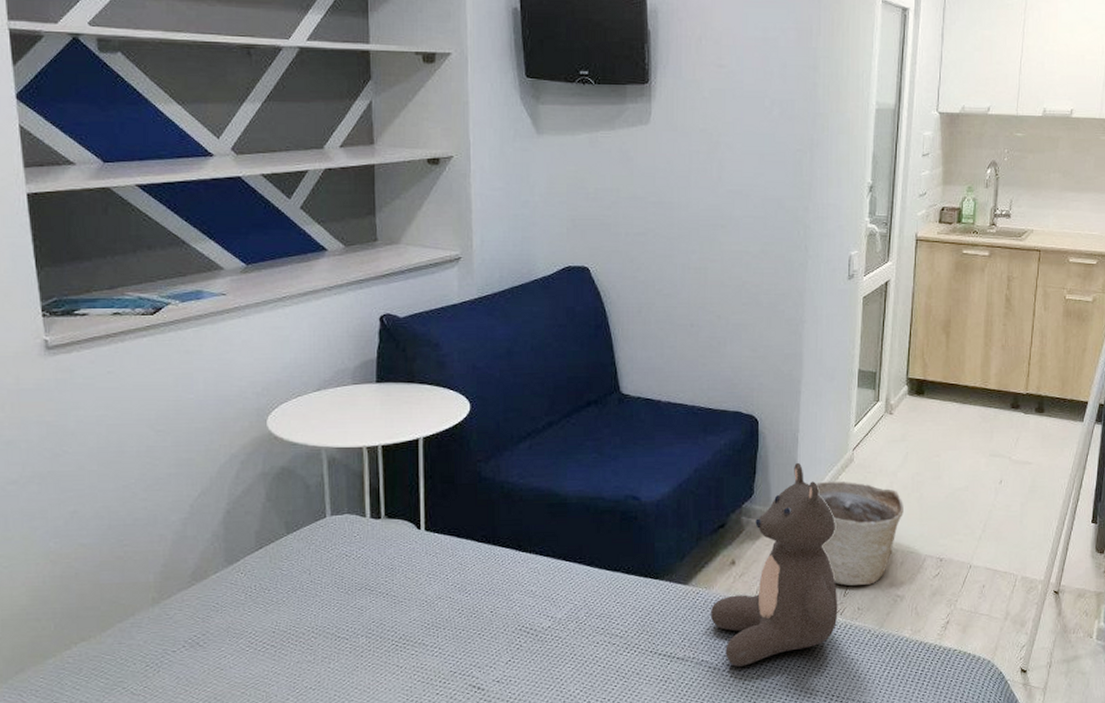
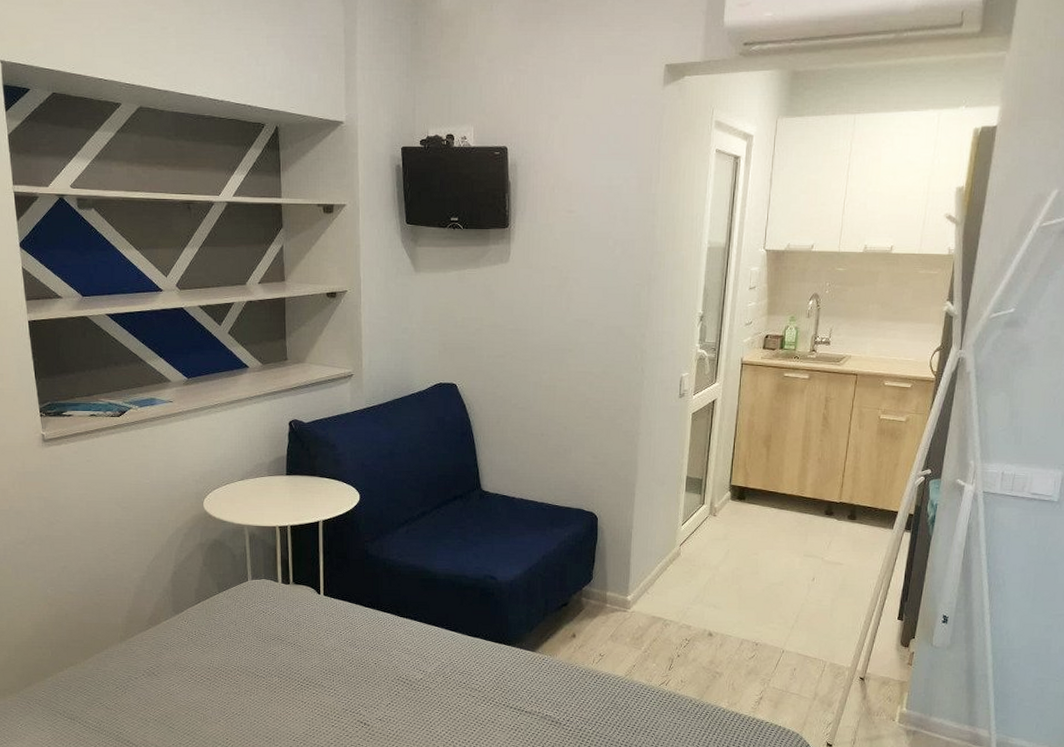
teddy bear: present [710,462,838,667] -> none [553,554,664,723]
basket: present [816,481,904,586] -> none [647,571,724,661]

